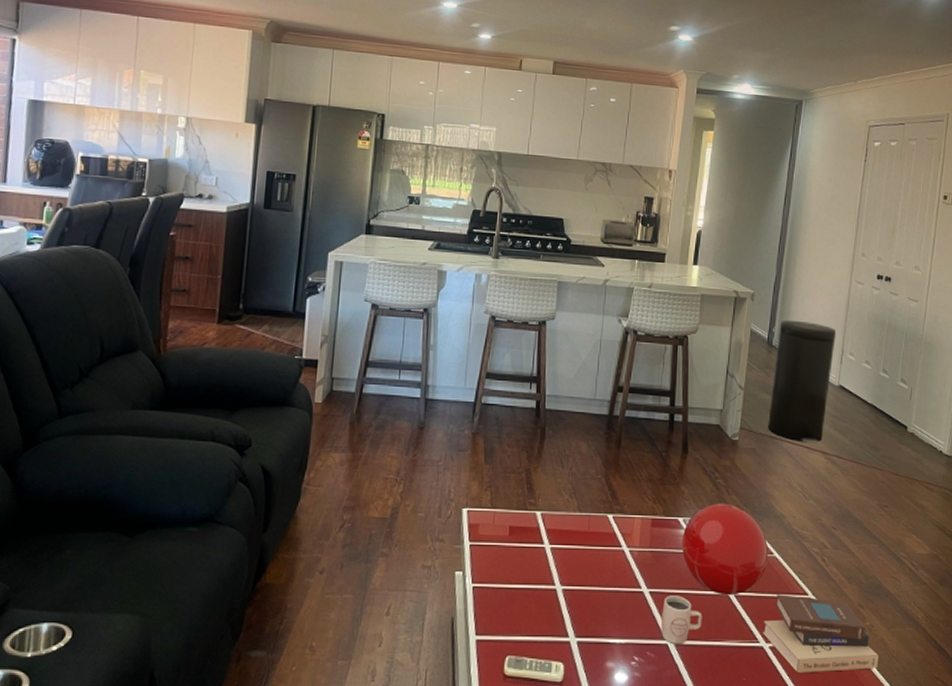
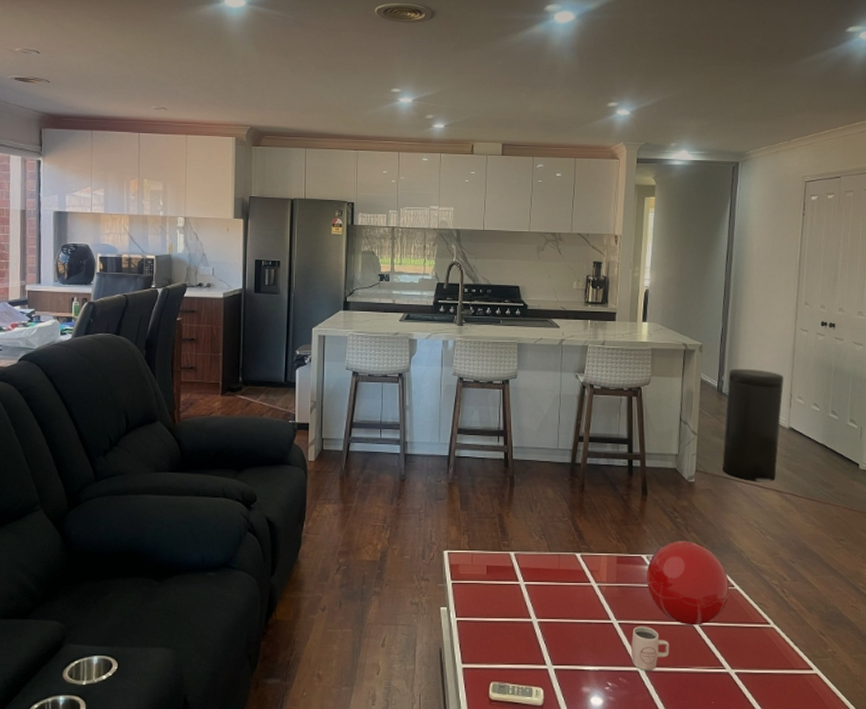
toaster: present [599,218,636,246] -> none [553,284,587,308]
books: present [763,594,879,674] -> none [728,624,843,697]

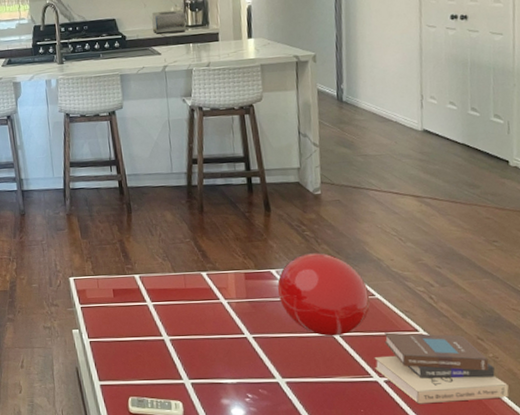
toaster: none [553,284,587,308] -> present [151,9,187,35]
mug: present [631,626,670,671] -> none [268,339,311,382]
pedal bin: present [722,368,784,482] -> none [347,73,412,189]
books: none [728,624,843,697] -> present [374,332,509,404]

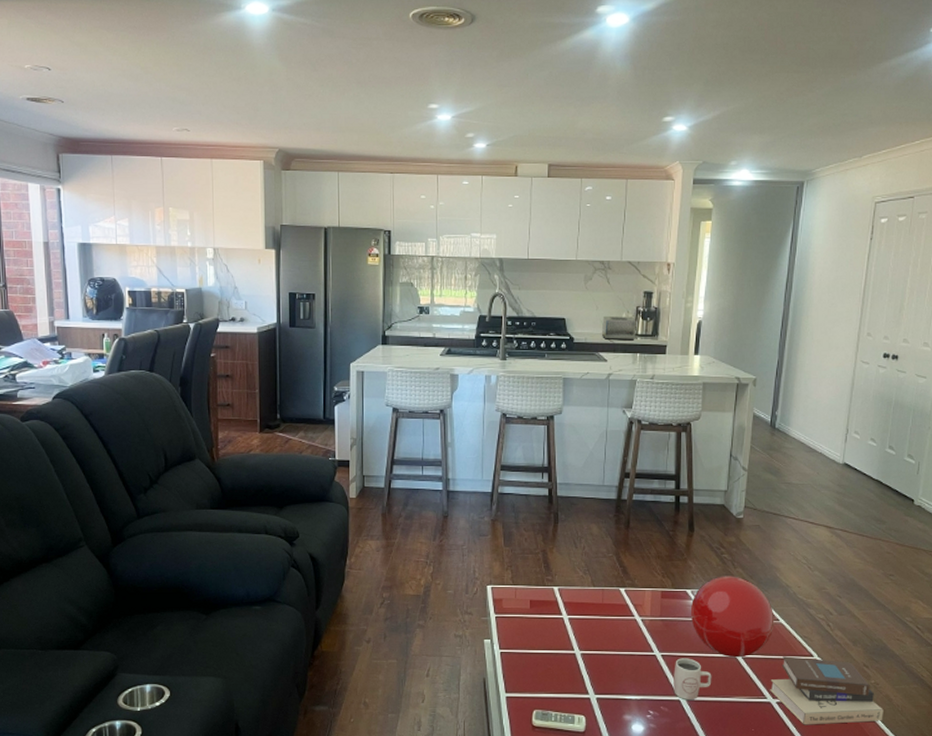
mug: none [268,339,311,382] -> present [673,658,712,701]

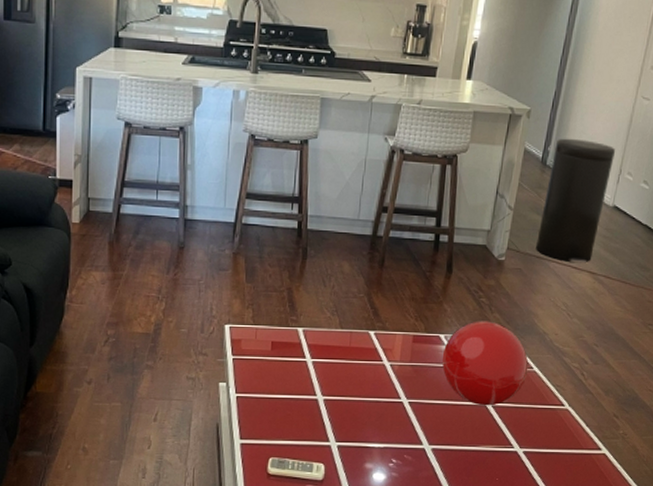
toaster: present [601,315,636,341] -> none [366,29,406,60]
mug: present [673,658,712,701] -> none [419,405,460,449]
books: present [770,656,884,725] -> none [518,405,629,475]
pedal bin: none [772,402,841,518] -> present [536,138,616,263]

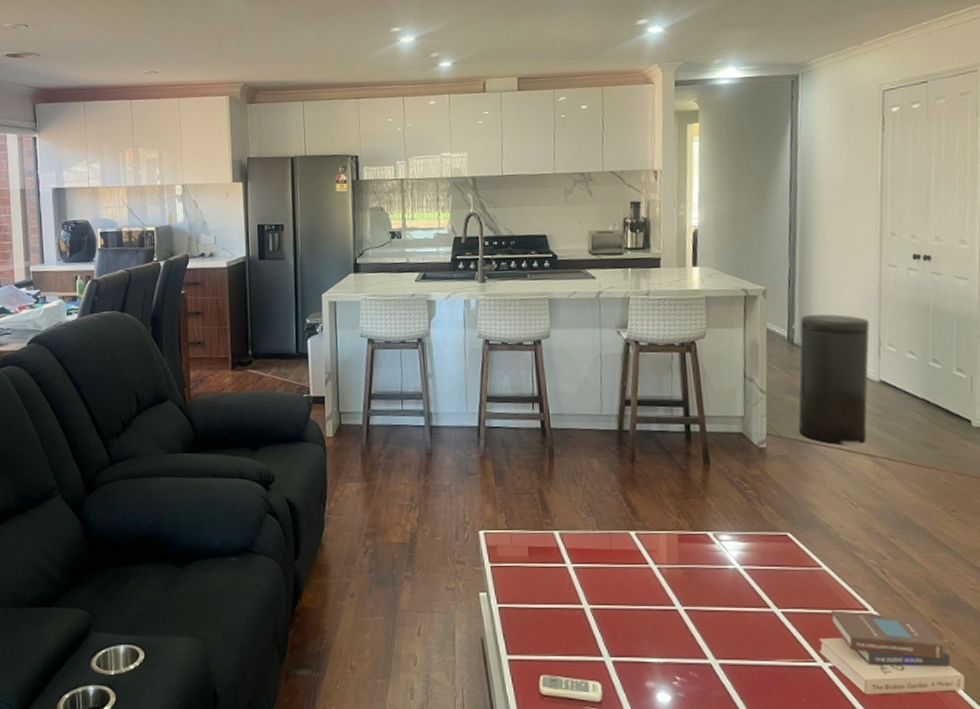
toaster: none [366,29,406,60] -> present [586,229,626,257]
ball: present [442,321,529,406] -> none [713,515,817,612]
books: none [518,405,629,475] -> present [818,610,966,695]

